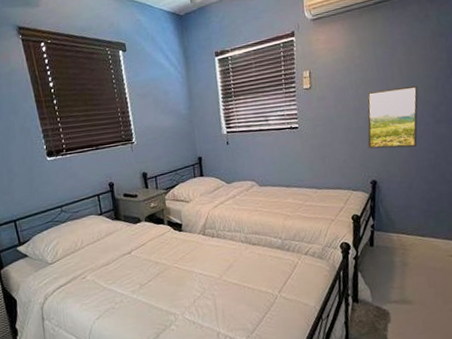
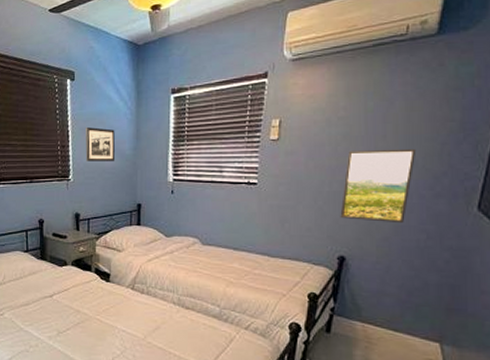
picture frame: none [142,92,173,124] -> present [85,127,116,161]

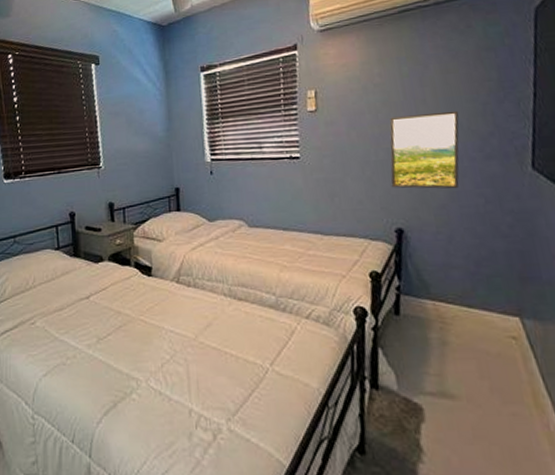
picture frame: present [85,127,116,161] -> none [114,111,148,147]

